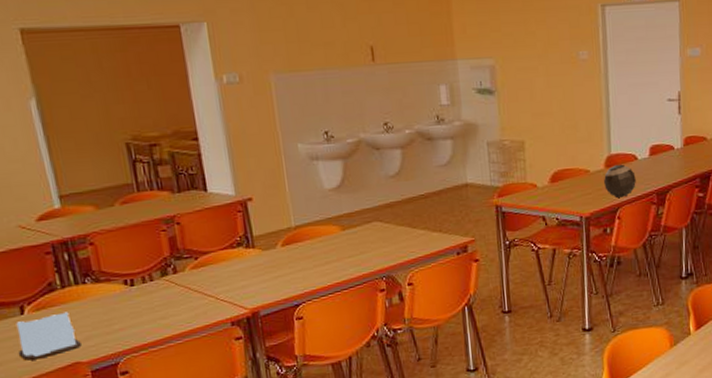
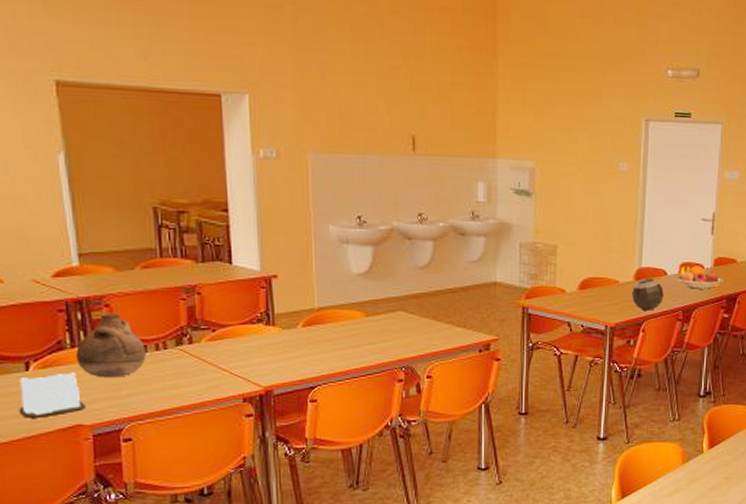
vase: none [66,249,134,315] -> present [76,312,146,378]
fruit bowl: none [646,147,696,171] -> present [676,266,724,289]

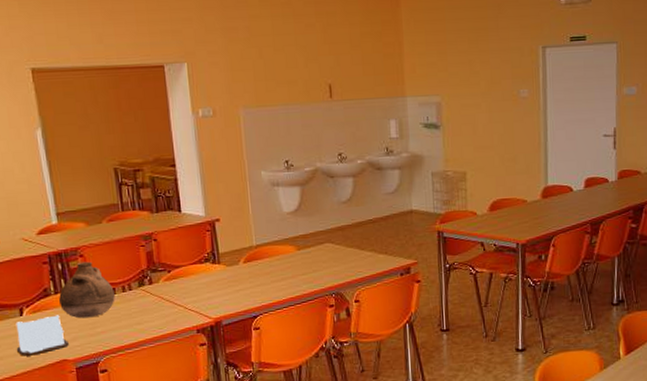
bowl: present [632,278,664,311] -> none [540,195,571,226]
fruit bowl: present [676,266,724,289] -> none [581,180,629,203]

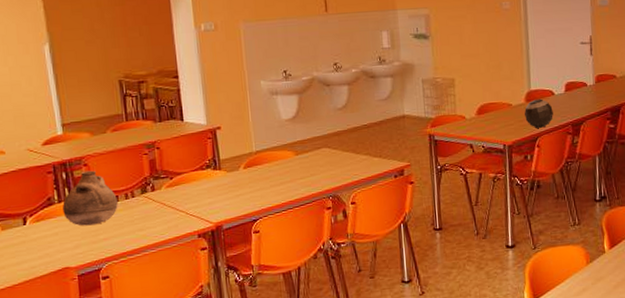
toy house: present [16,315,69,356] -> none [18,223,71,265]
bowl: none [540,195,571,226] -> present [524,99,553,128]

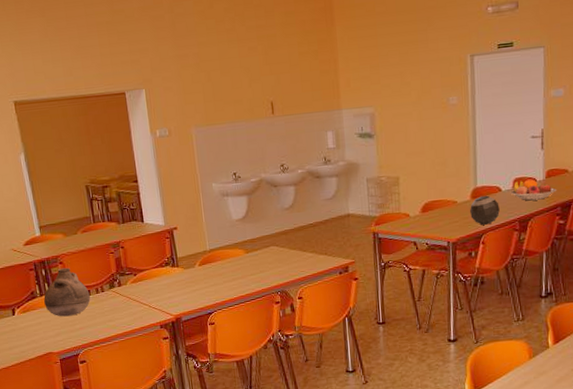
fruit bowl: none [562,84,606,105] -> present [510,179,557,201]

